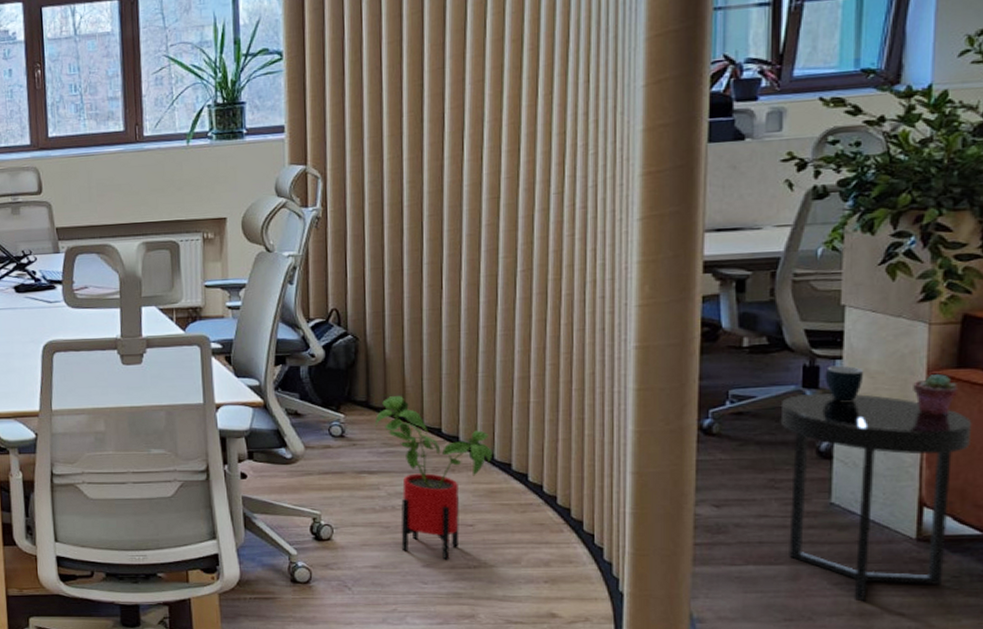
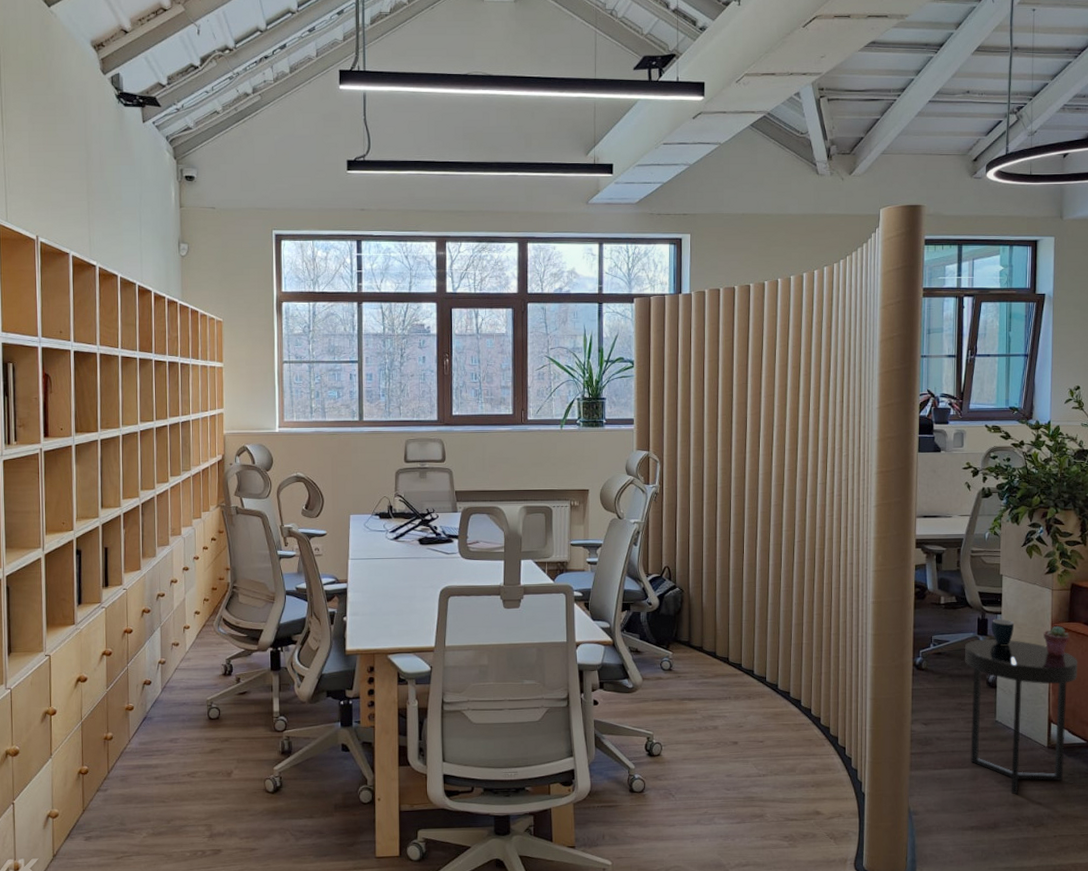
house plant: present [374,396,492,560] -> none [694,637,777,770]

